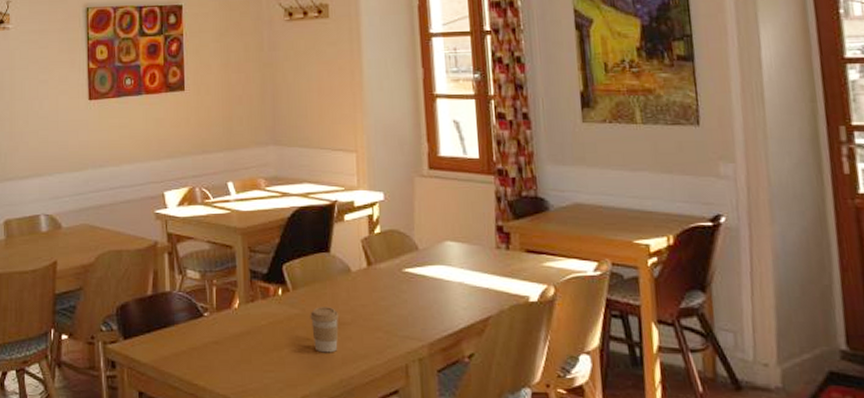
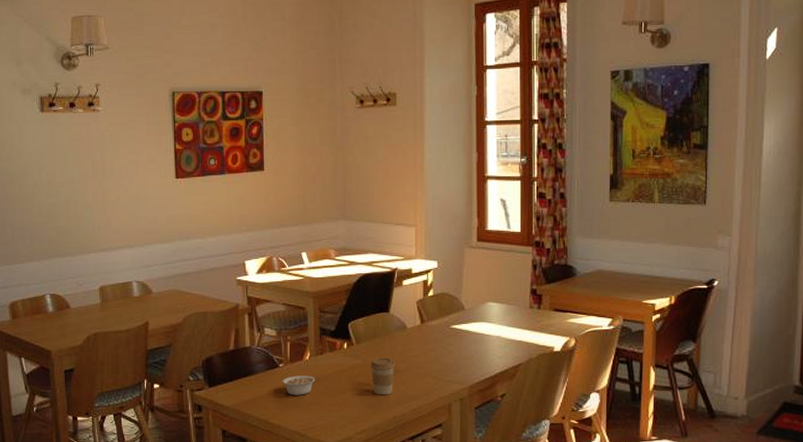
legume: none [207,327,253,351] -> present [282,375,322,395]

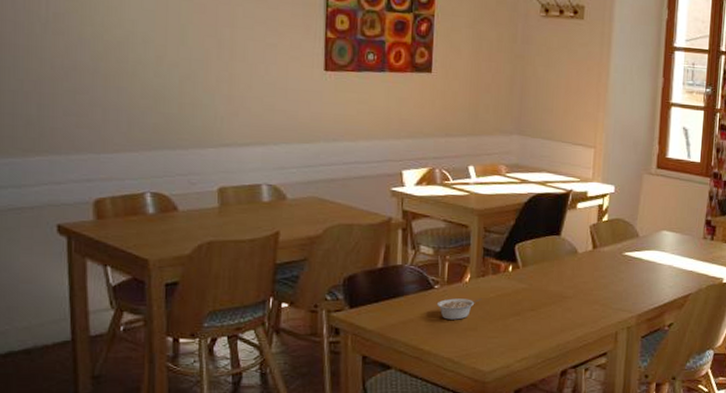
coffee cup: present [370,358,395,395] -> none [536,282,563,322]

